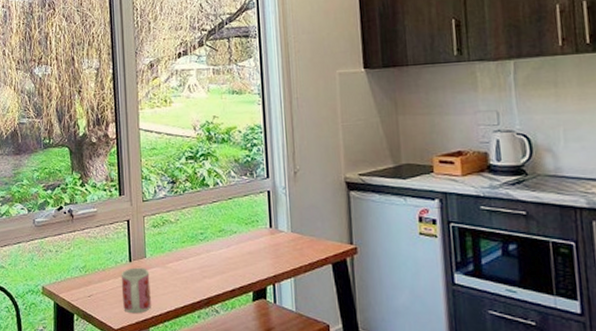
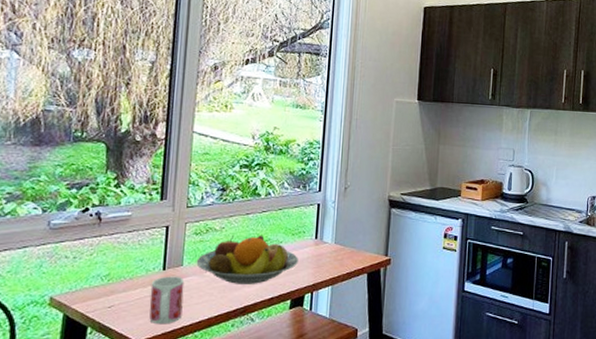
fruit bowl: none [157,225,255,275] -> present [196,235,298,284]

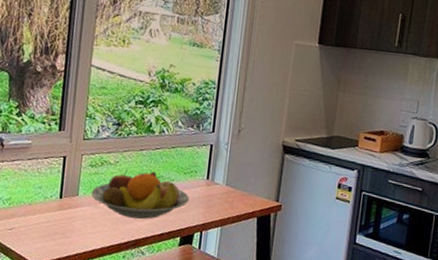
mug: present [149,276,185,325] -> none [46,204,80,250]

